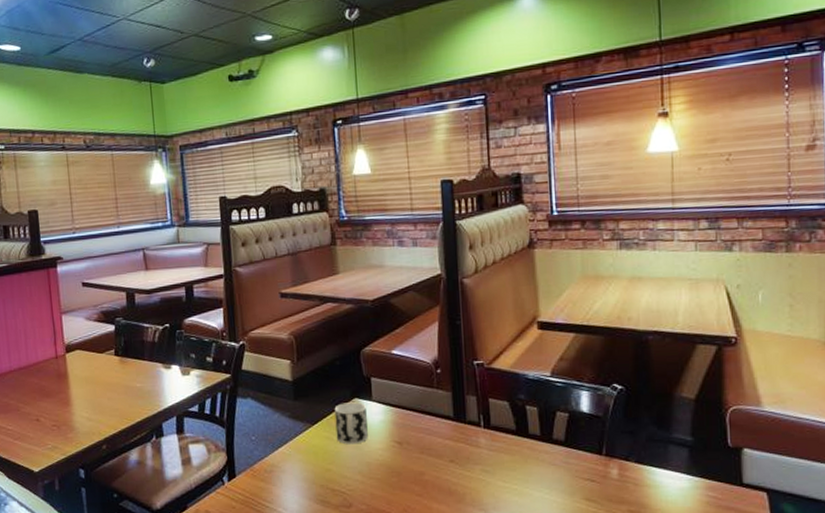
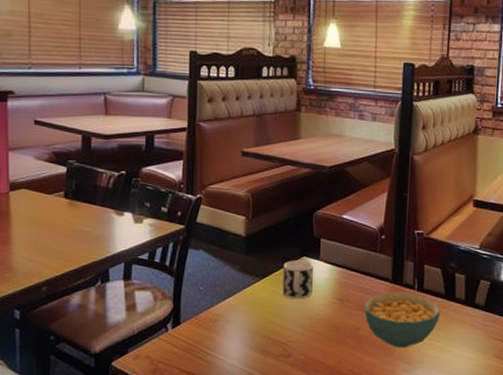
cereal bowl: none [425,431,514,493] -> present [363,293,441,348]

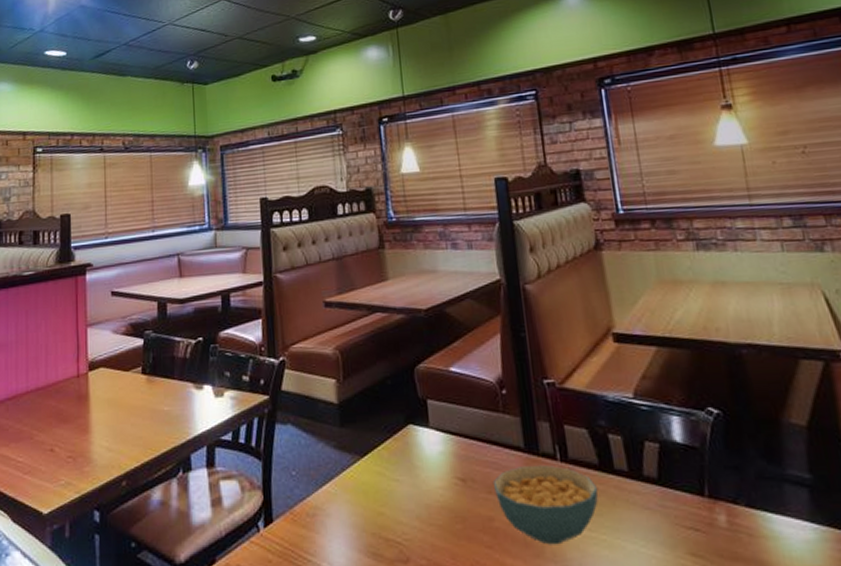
cup: present [282,260,313,299] -> none [386,429,426,482]

